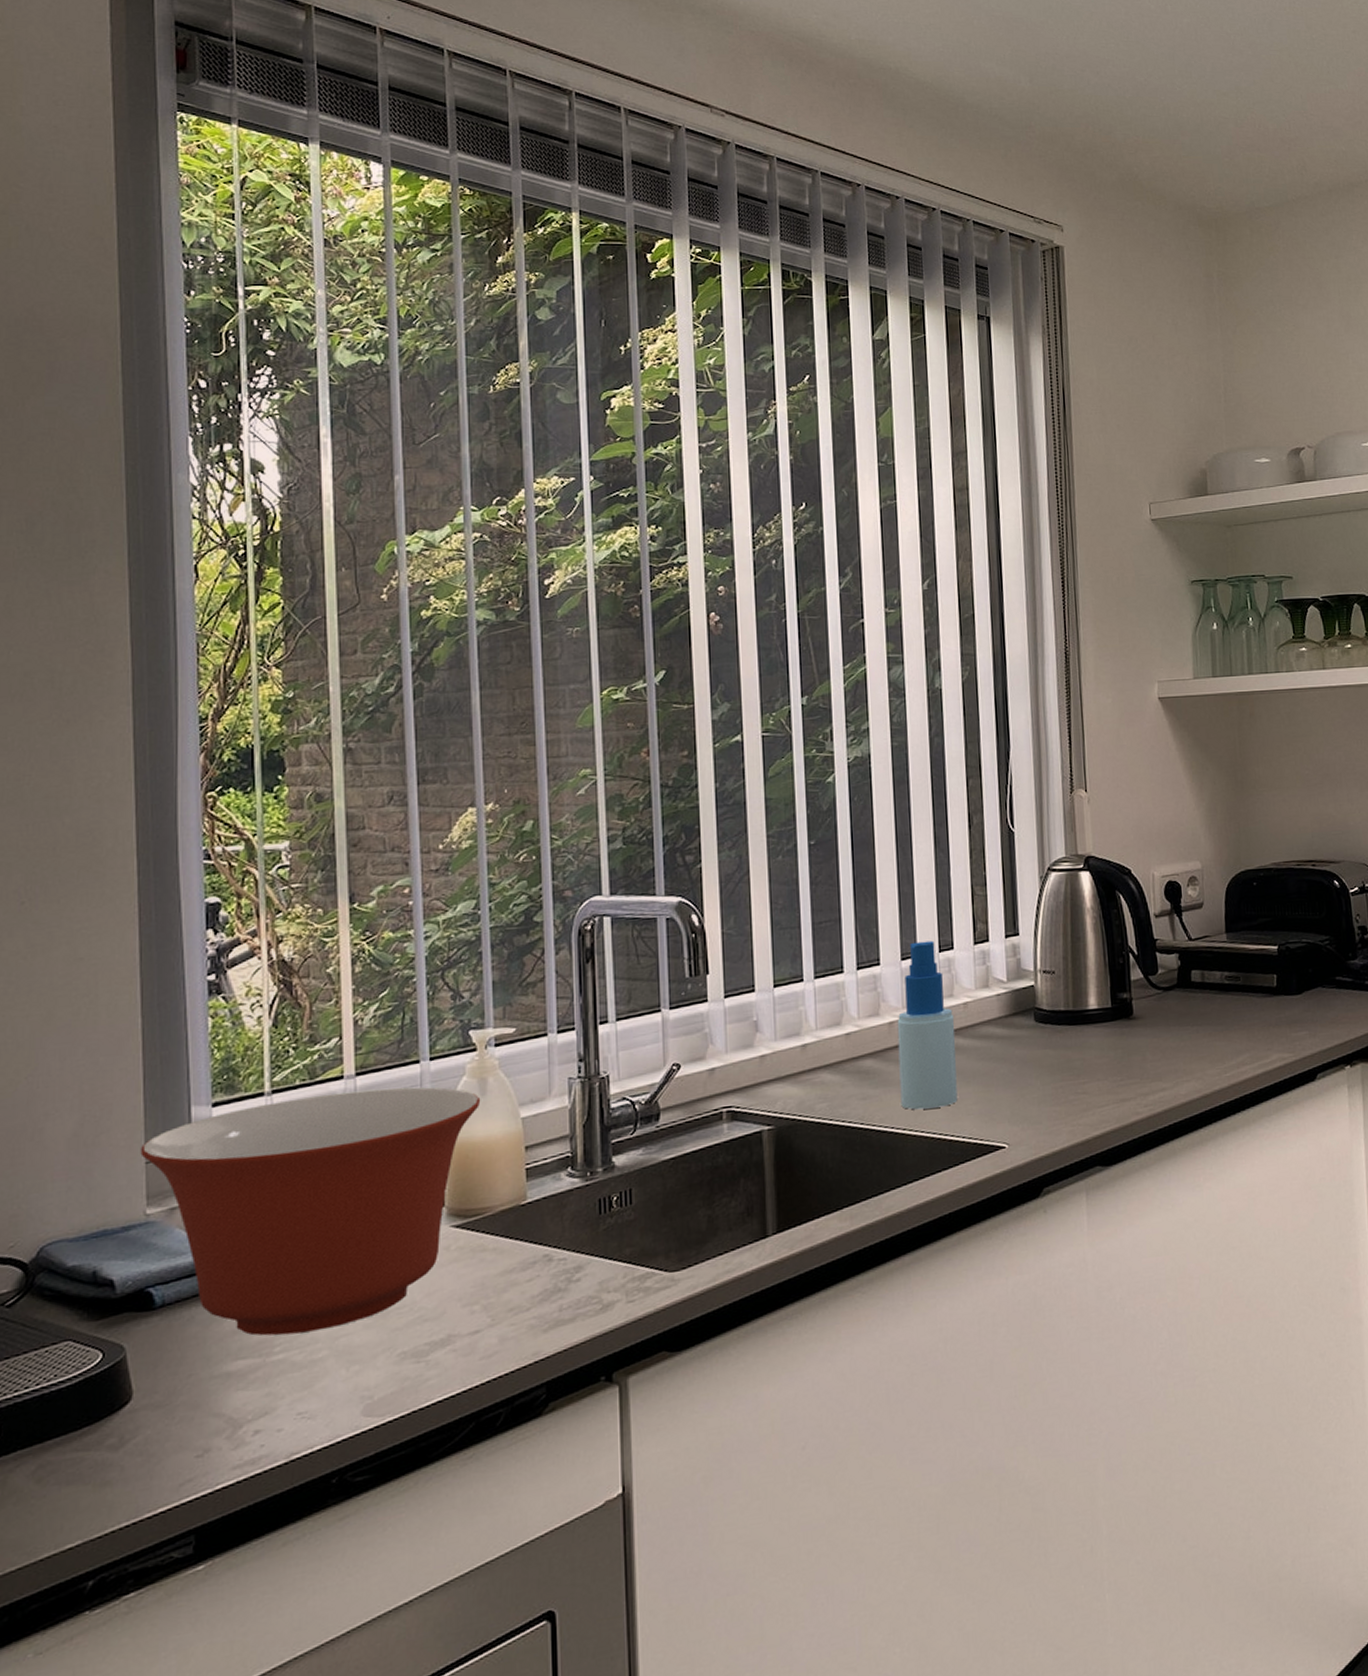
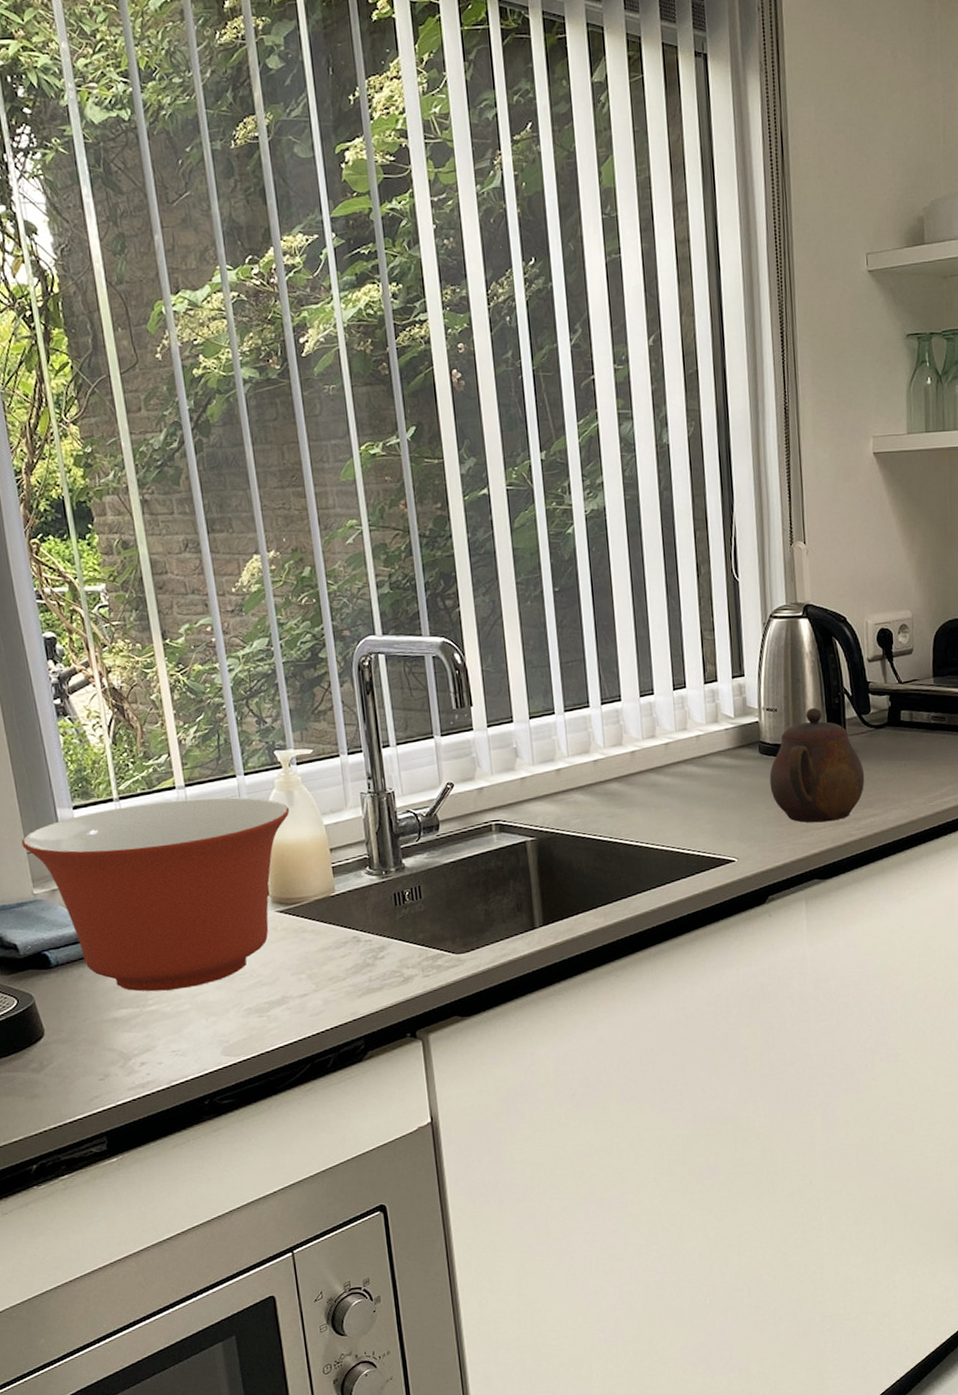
spray bottle: present [897,940,958,1110] -> none [638,680,693,827]
teapot: none [1046,969,1153,1101] -> present [769,708,865,823]

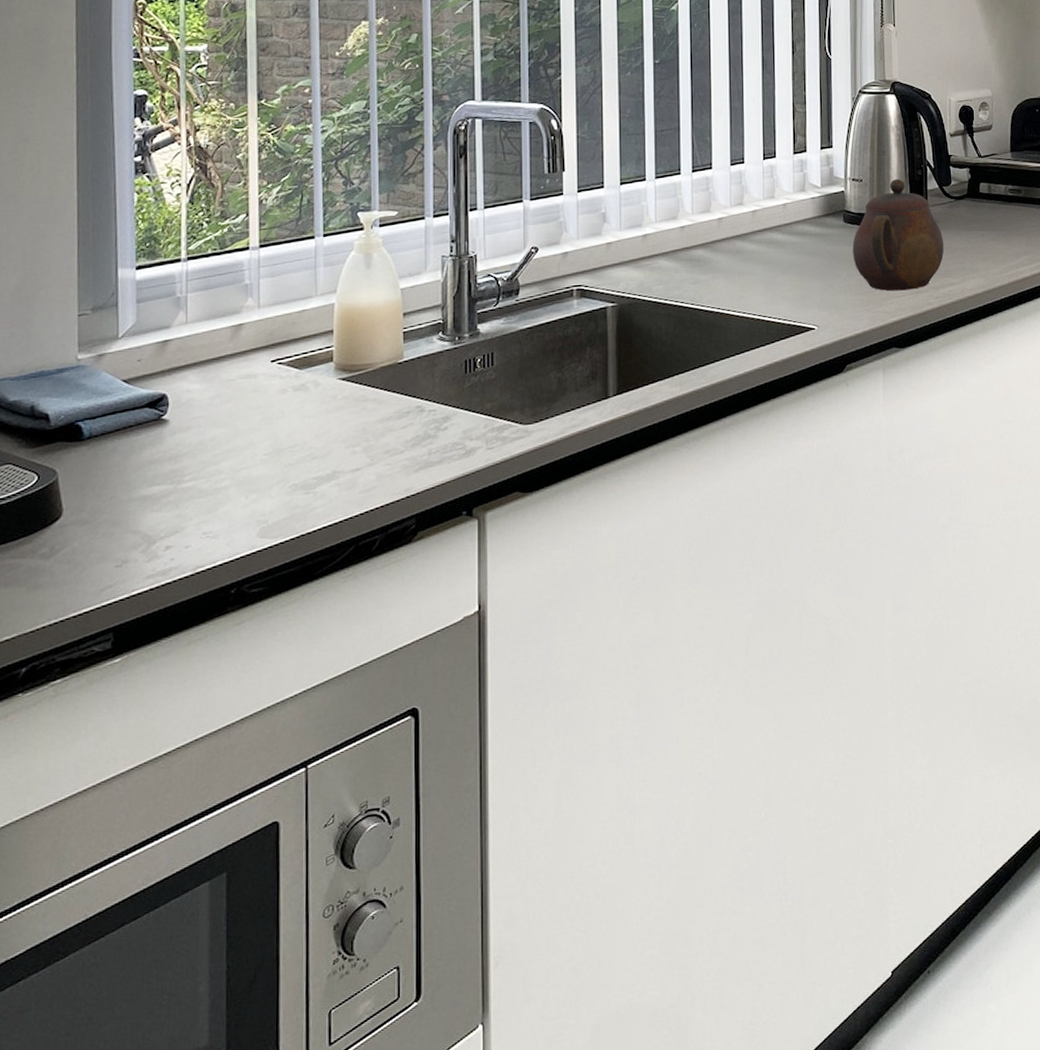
mixing bowl: present [21,797,290,992] -> none [74,259,366,467]

